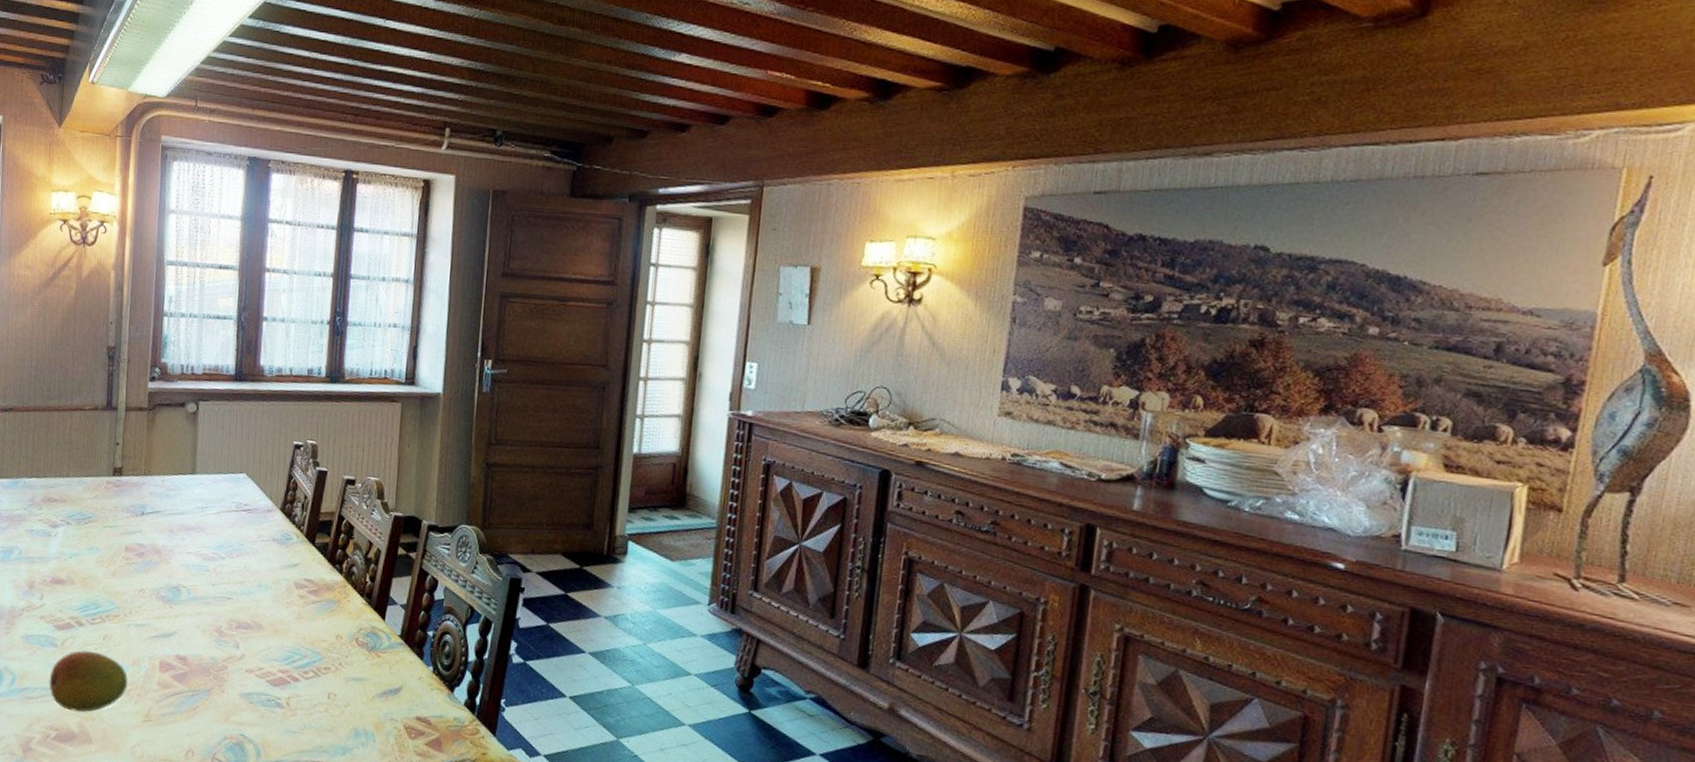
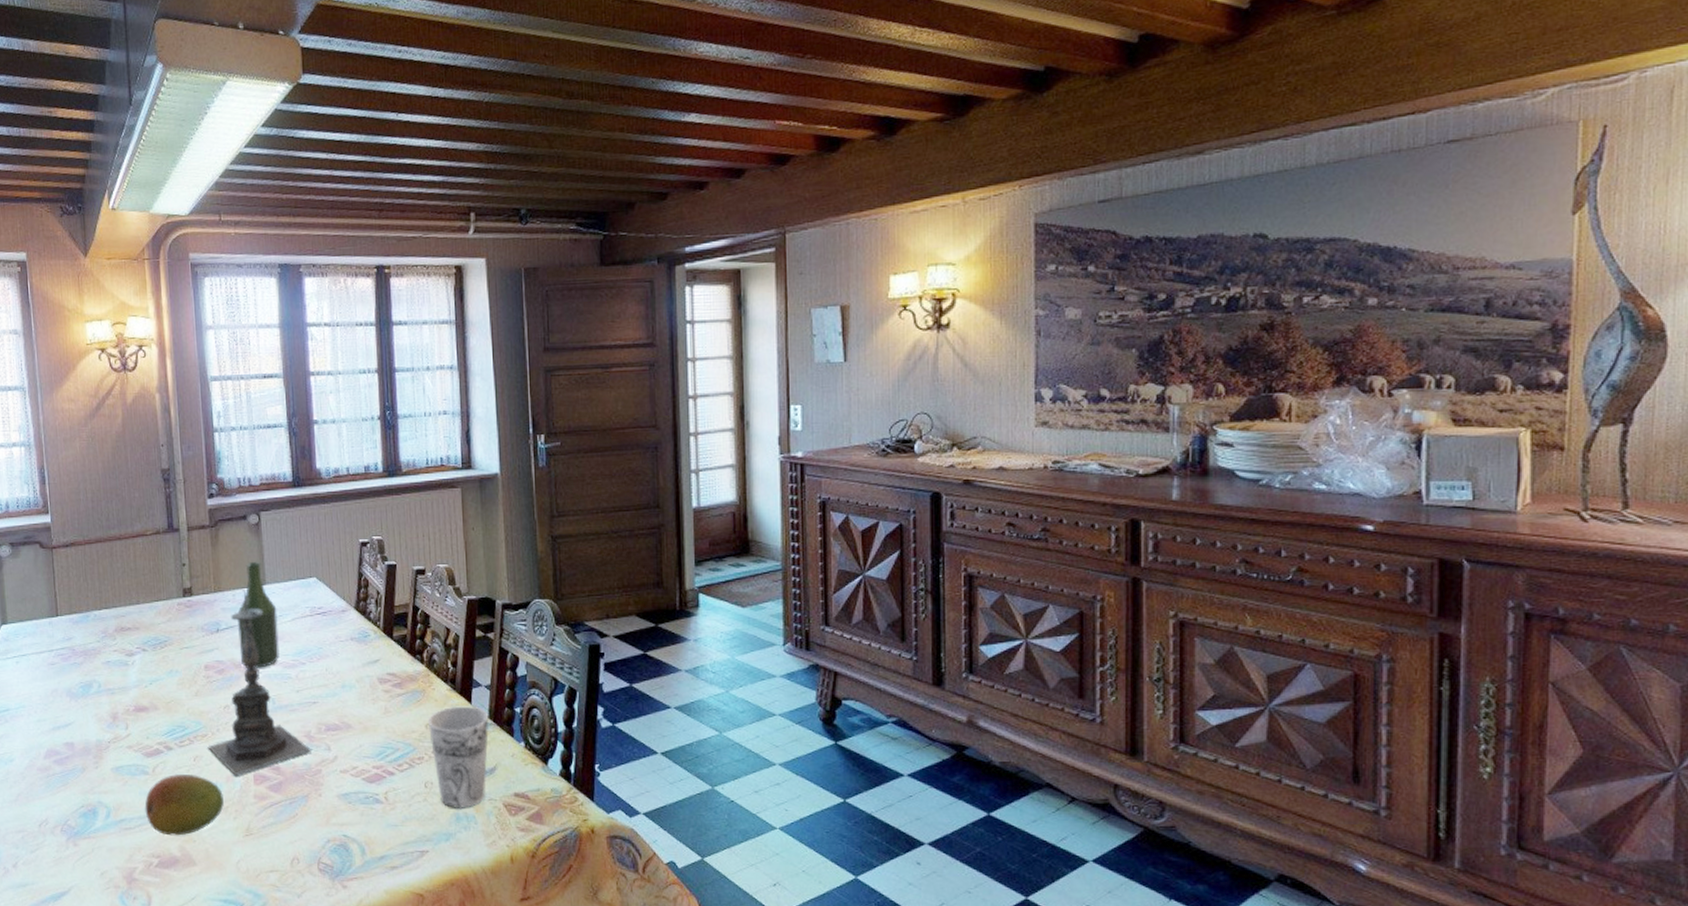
candle holder: none [118,476,220,661] -> present [207,590,311,776]
bottle: none [161,449,204,557] -> present [237,561,280,668]
cup: none [338,621,401,725] -> present [428,706,489,808]

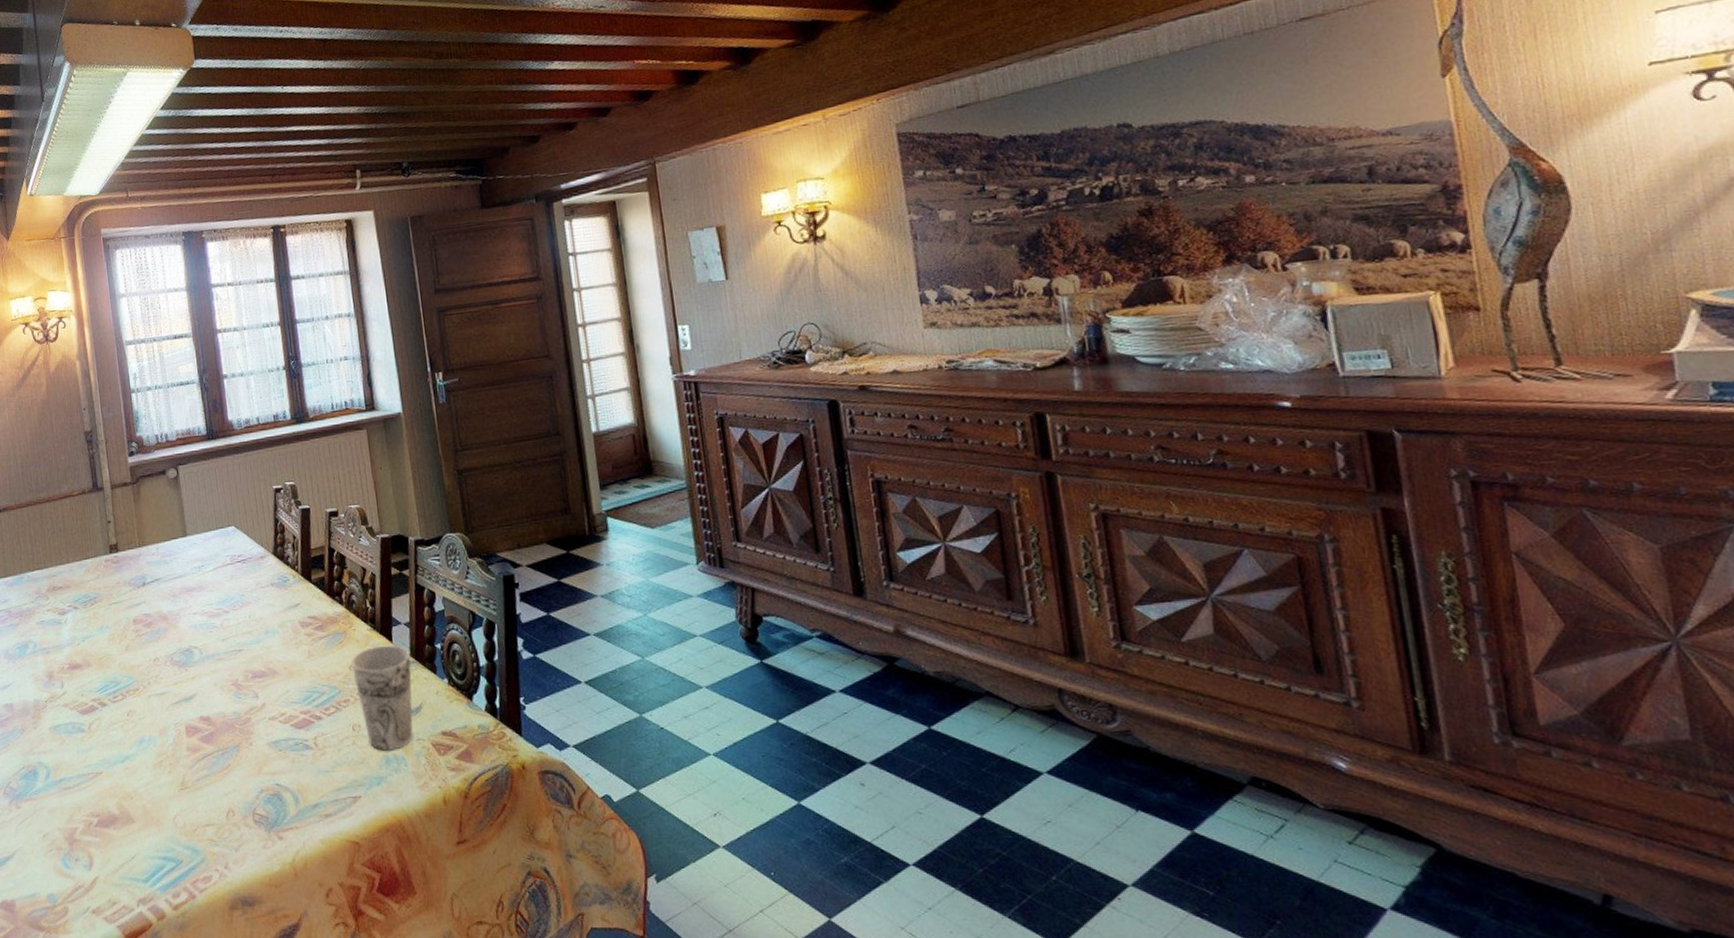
fruit: present [144,774,224,836] -> none [82,730,159,794]
candle holder: present [207,590,311,776] -> none [140,543,240,729]
bottle: present [237,561,280,668] -> none [162,514,204,619]

